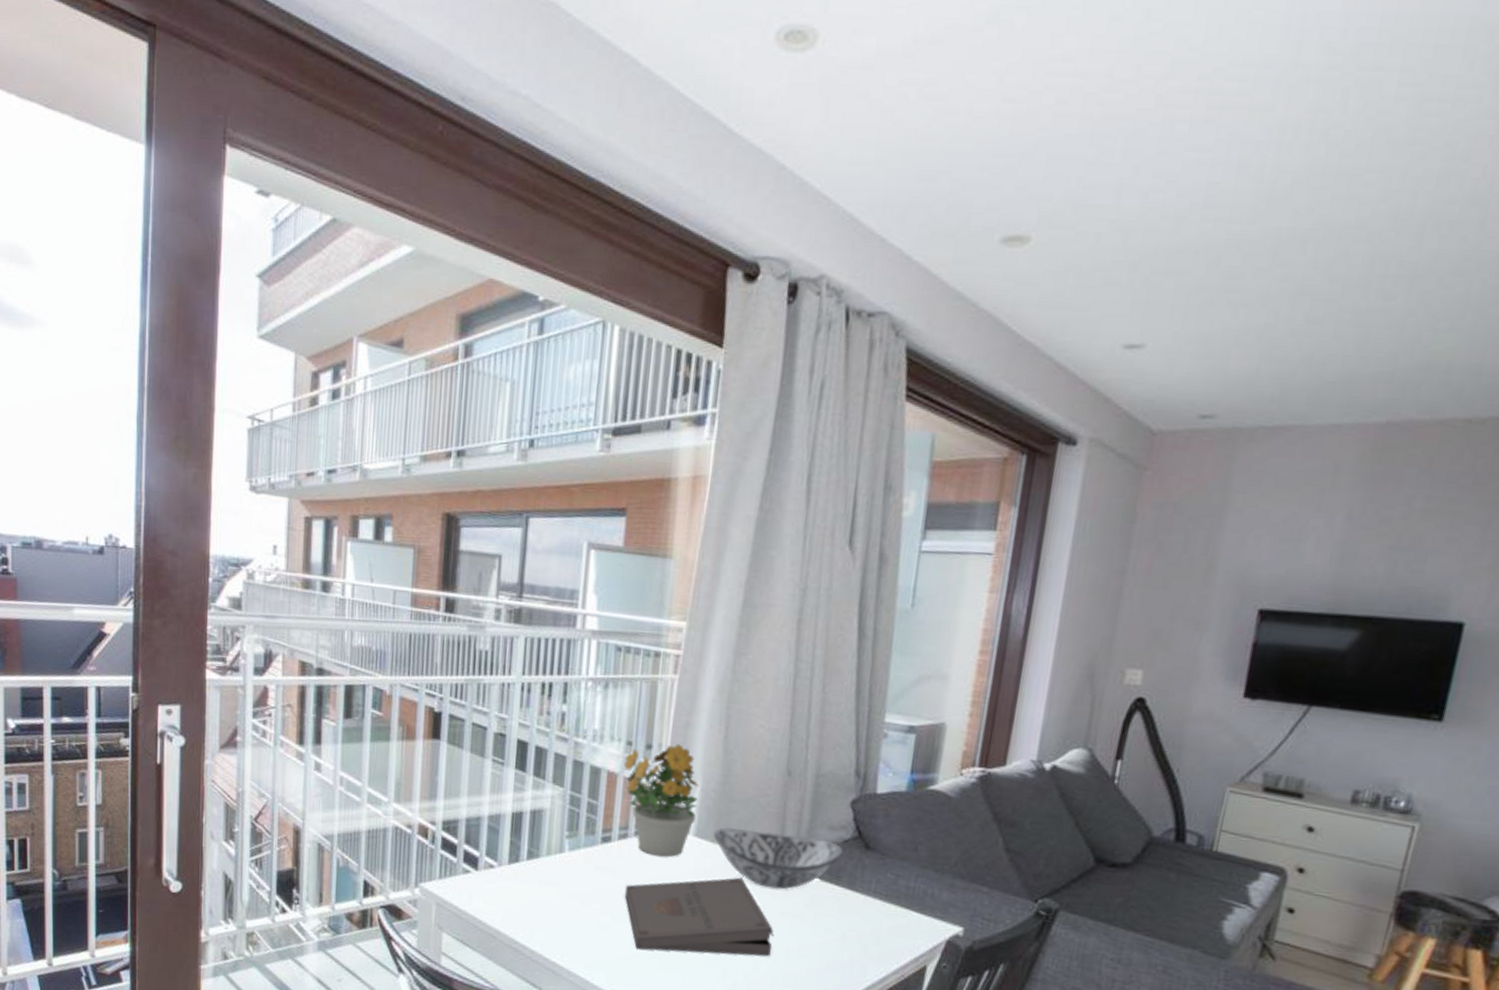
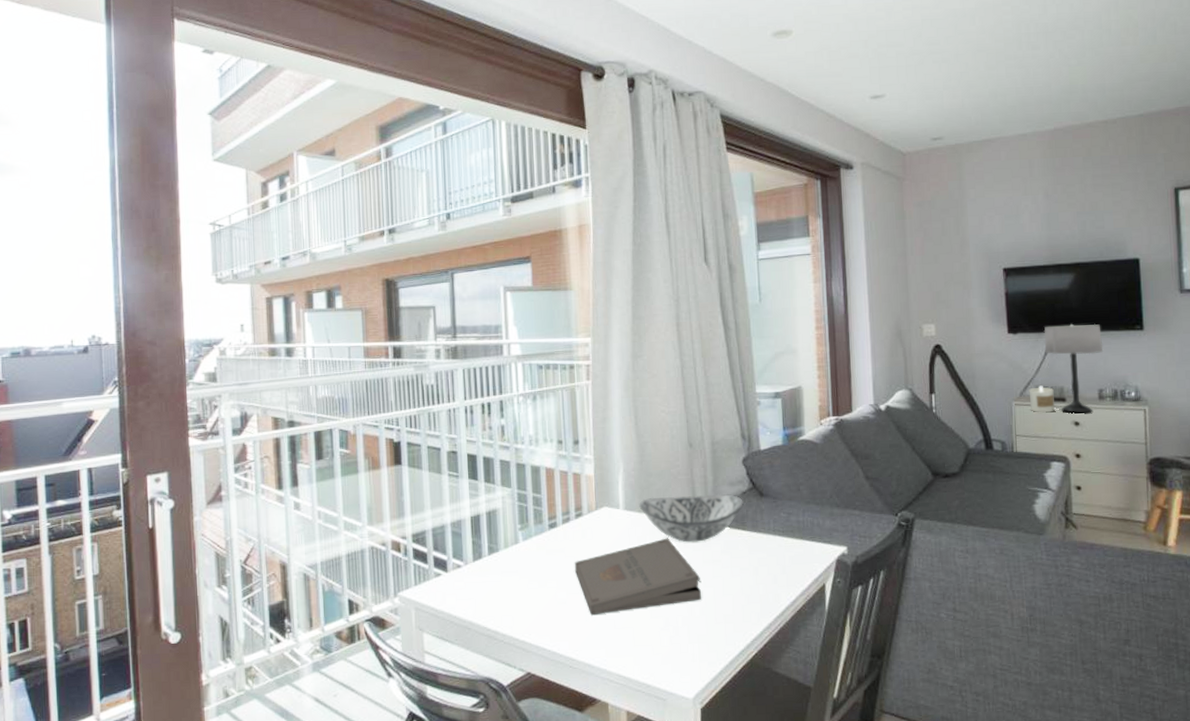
flowerpot: present [623,744,699,857] -> none [557,436,623,532]
candle: none [1250,772,1289,810] -> present [1029,385,1055,414]
table lamp: none [1289,695,1380,817] -> present [1043,323,1103,413]

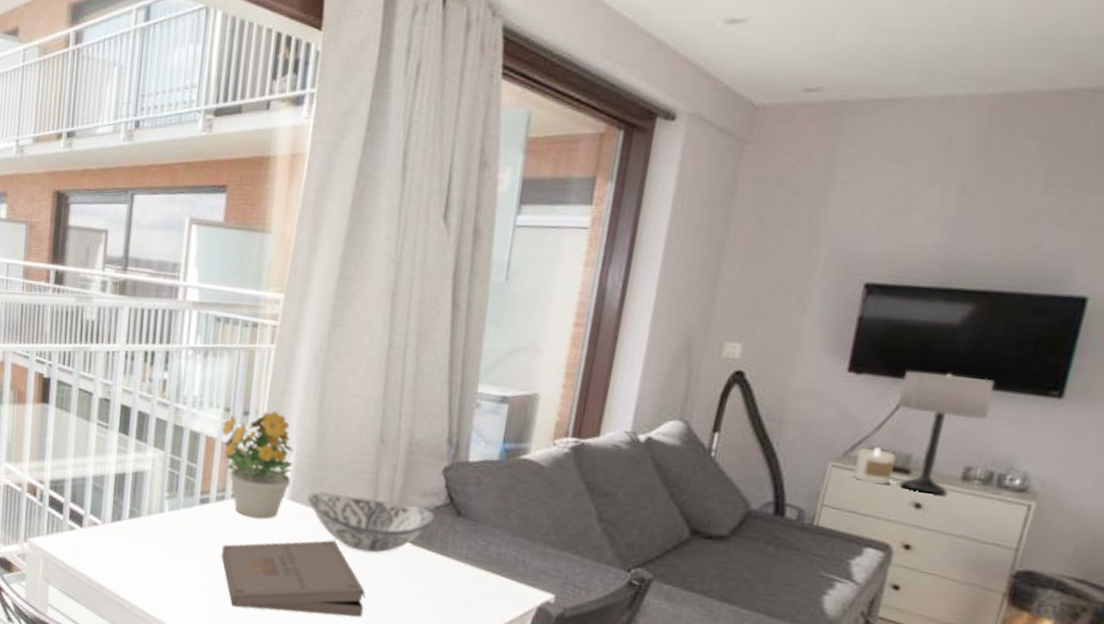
flowerpot: none [557,436,623,532] -> present [221,411,294,519]

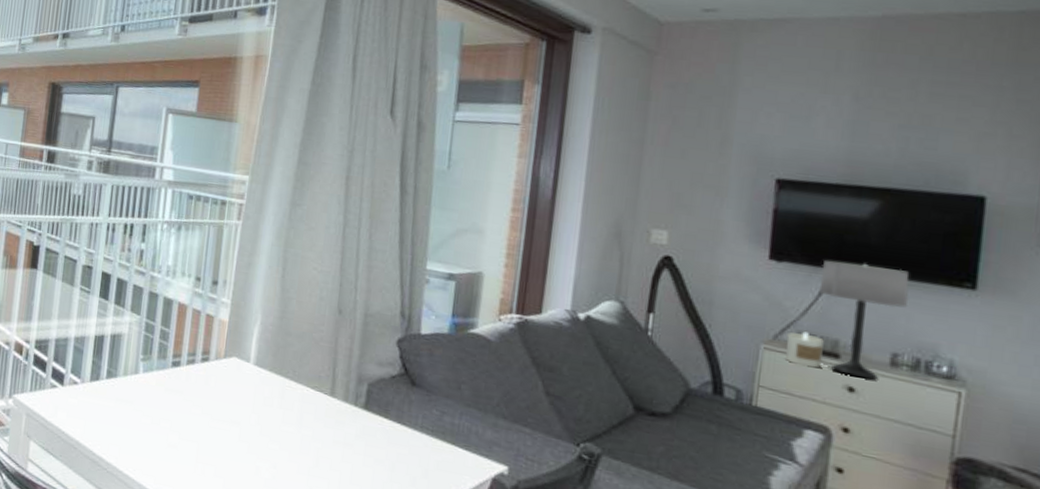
flowerpot: present [221,411,294,519] -> none [192,281,259,383]
pizza box: present [221,540,366,617] -> none [191,405,328,482]
decorative bowl: present [307,491,435,553] -> none [271,358,391,419]

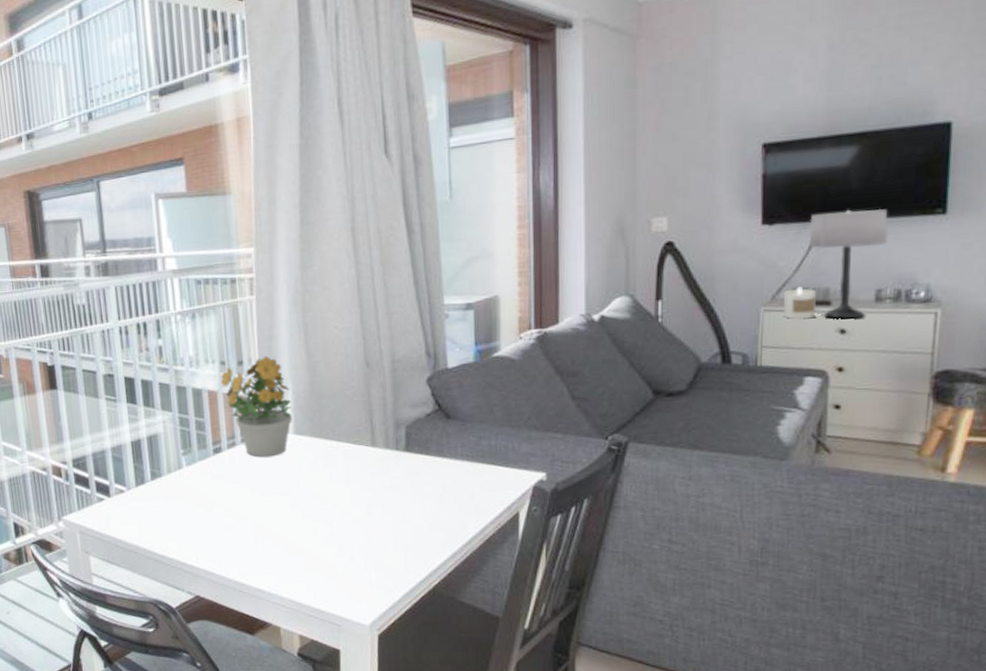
flowerpot: none [192,281,259,383] -> present [220,356,292,457]

